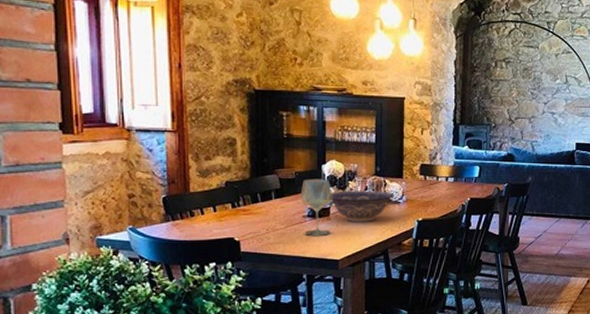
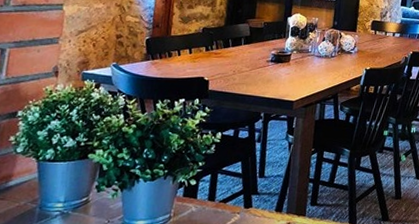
wine glass: present [300,179,333,236] -> none [266,28,295,79]
decorative bowl: present [331,190,394,222] -> none [292,40,348,68]

